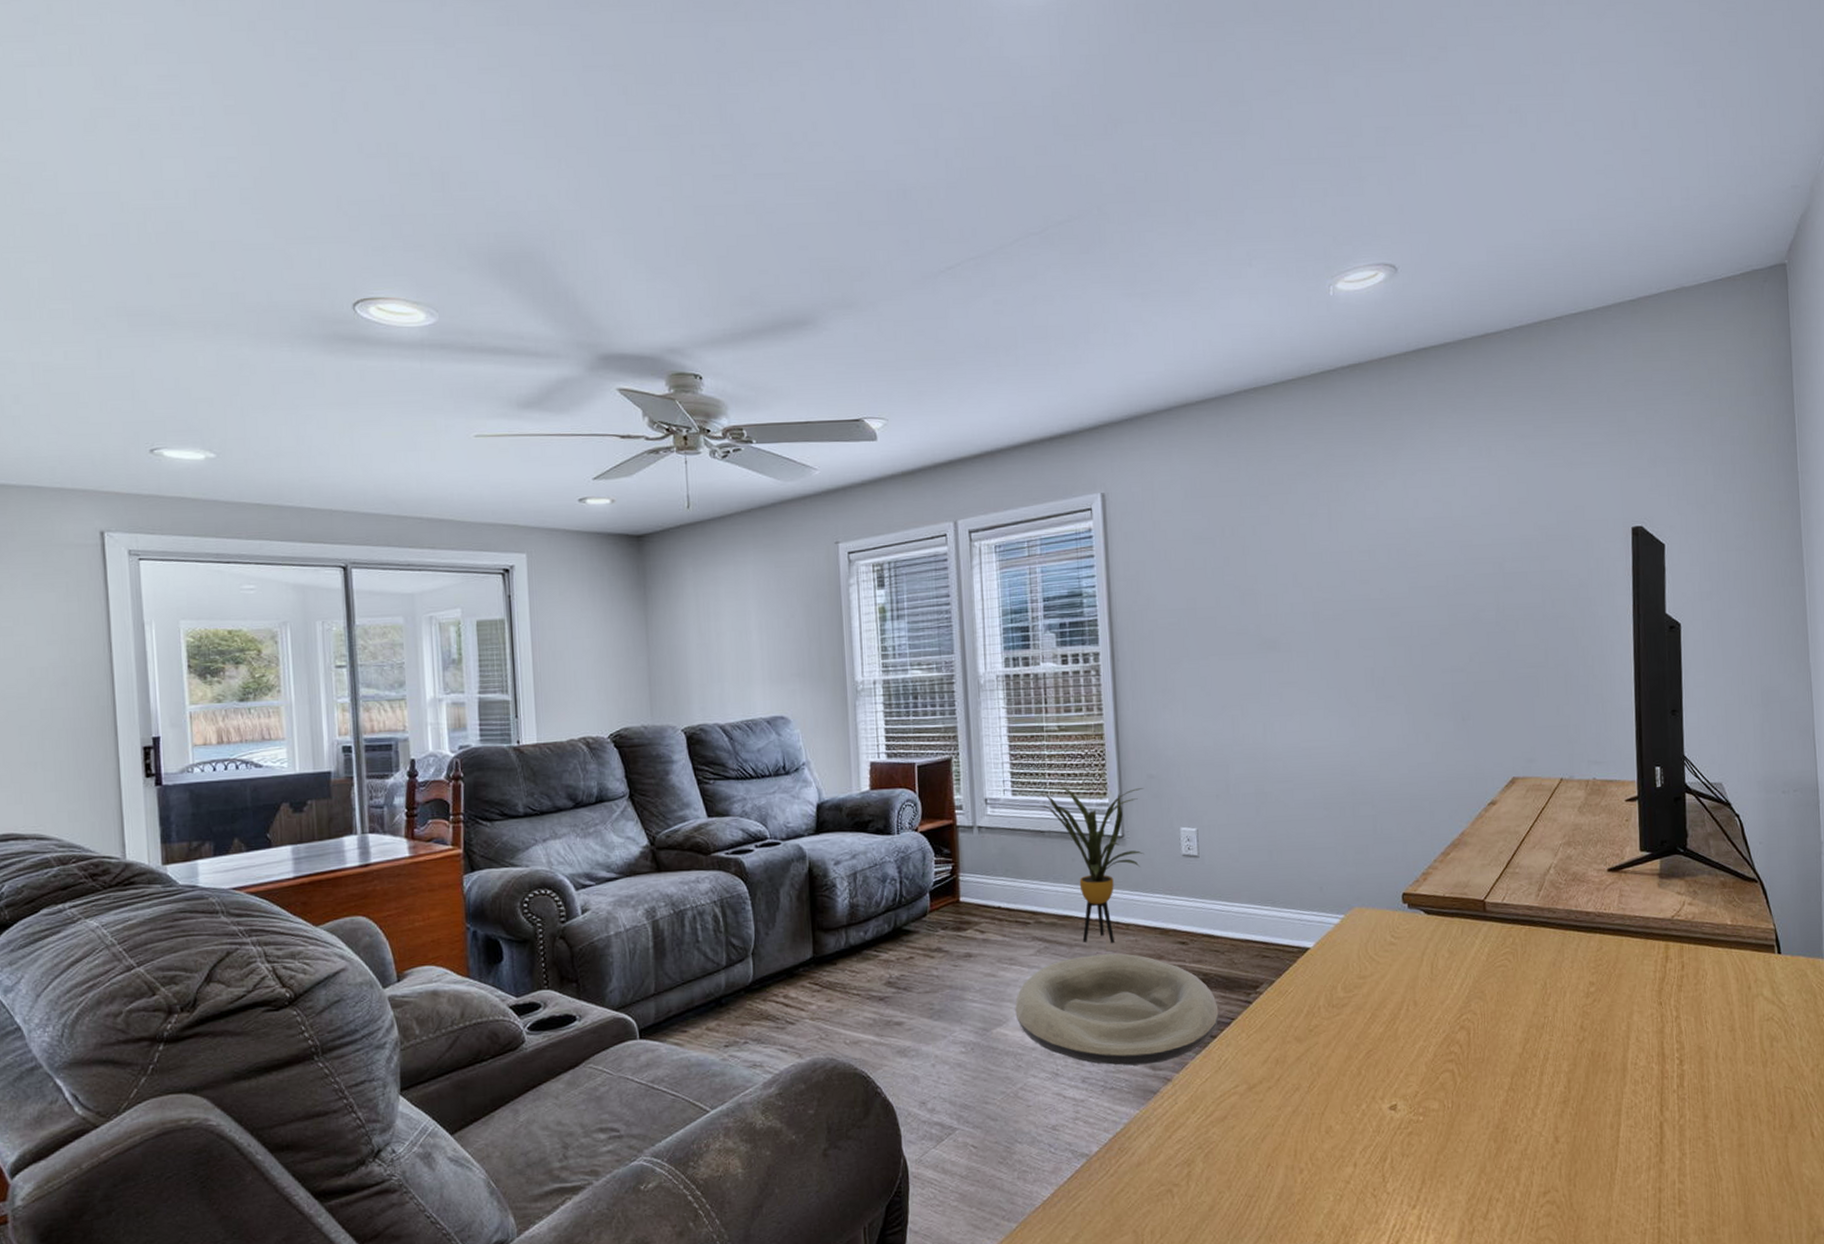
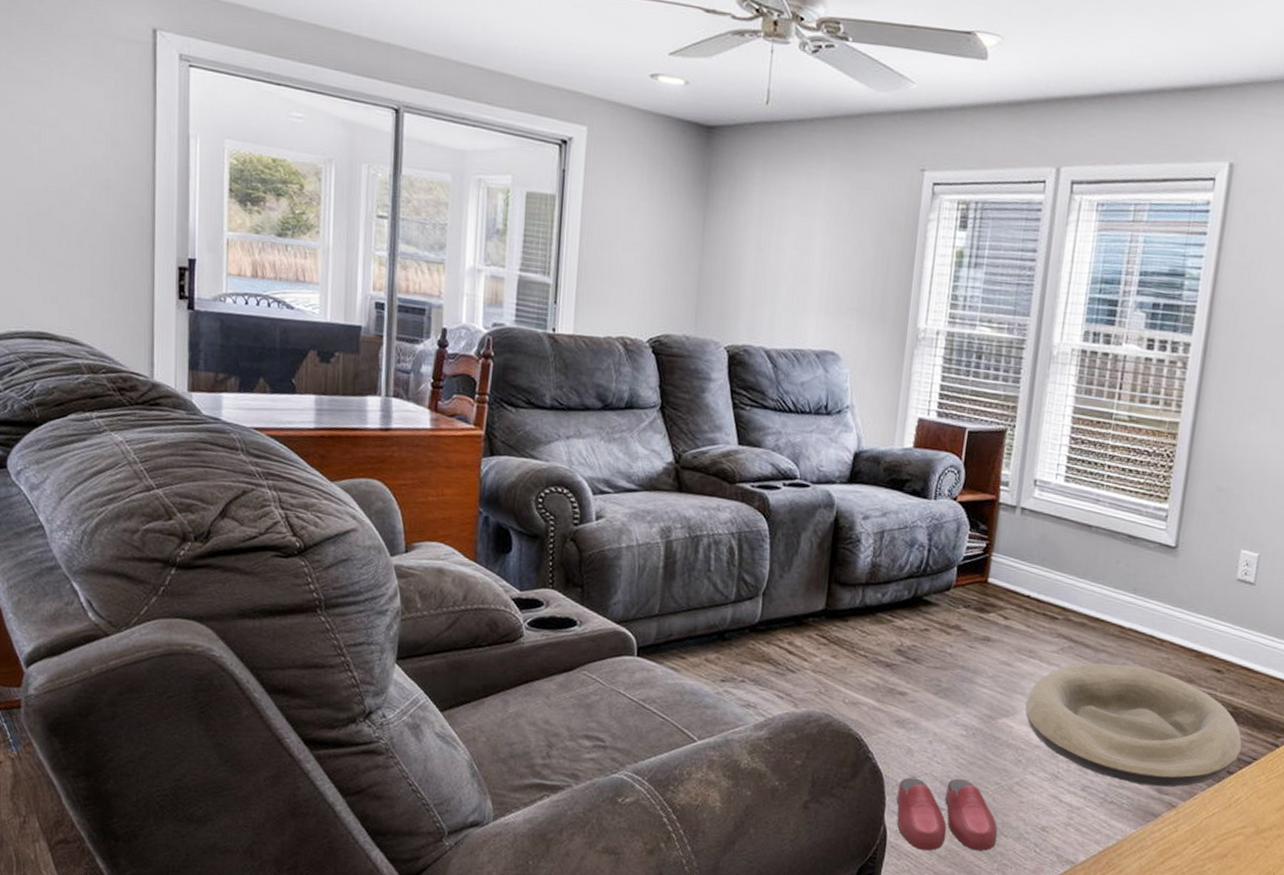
slippers: none [910,1095,1013,1174] -> present [896,777,998,851]
house plant: present [1040,785,1144,944] -> none [1093,481,1209,657]

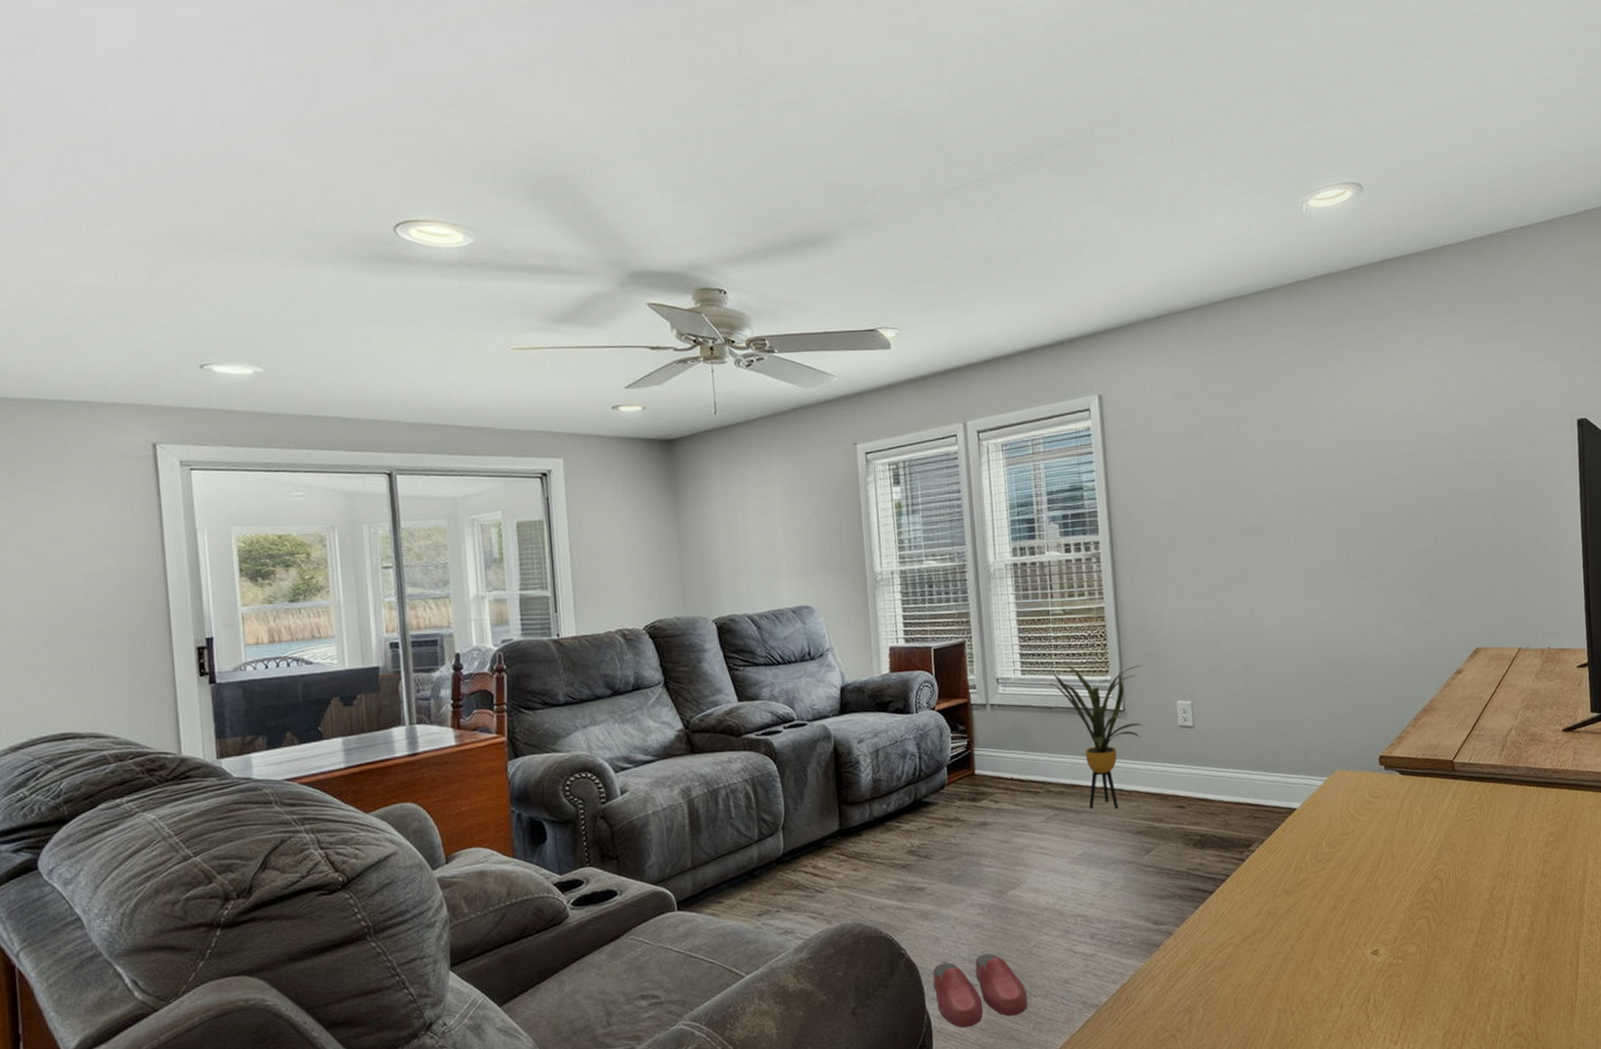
dog bed: present [1025,662,1242,788] -> none [1028,818,1215,922]
house plant: none [1093,481,1209,657] -> present [1048,664,1144,810]

